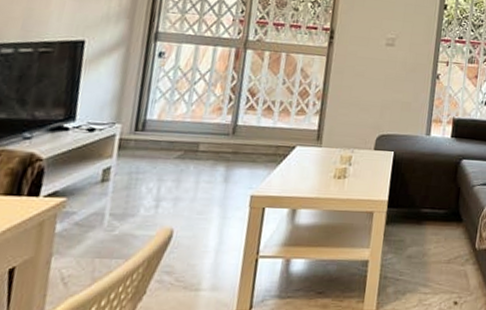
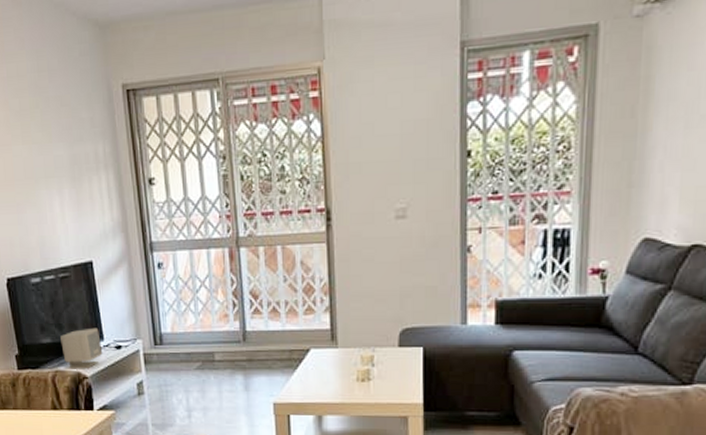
speaker: none [17,107,73,150] -> present [60,328,103,369]

